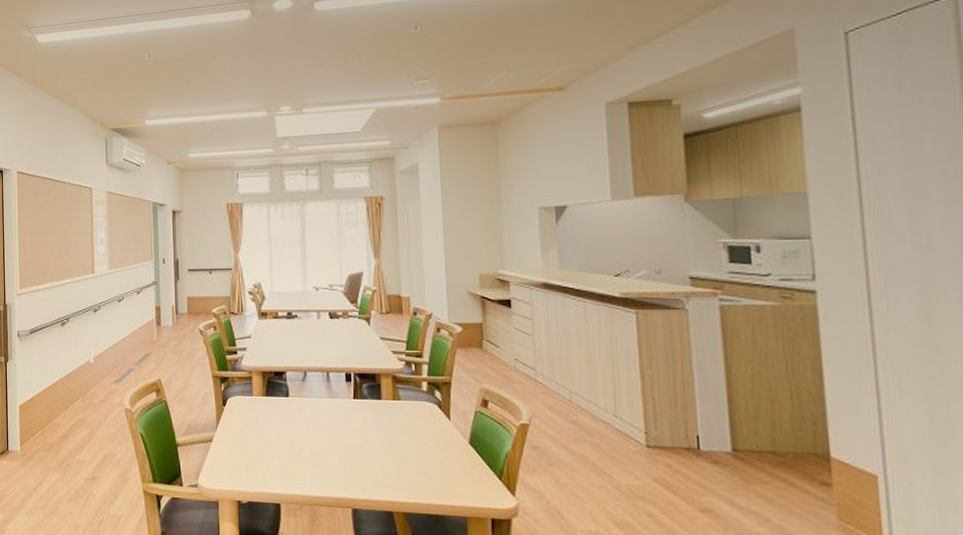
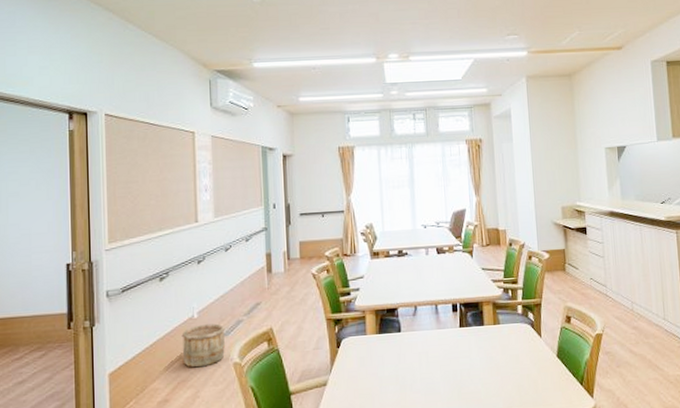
wooden bucket: none [79,370,118,409] -> present [181,323,225,368]

